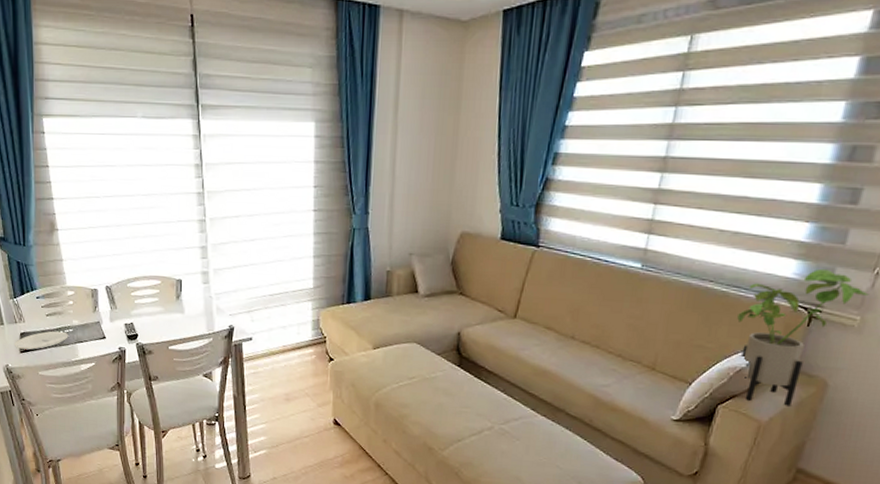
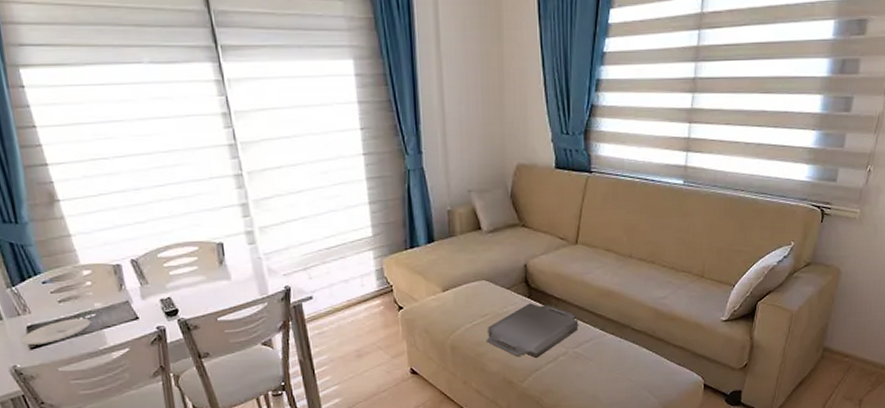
serving tray: none [410,372,509,429] -> present [486,303,579,359]
house plant: present [737,268,869,406] -> none [766,170,865,295]

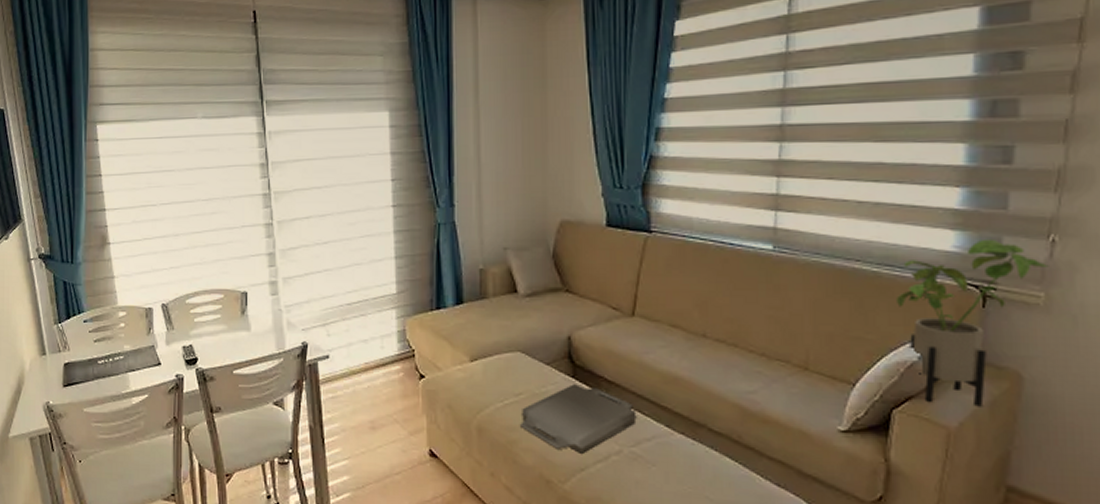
plate: present [21,318,91,345] -> none [57,359,119,383]
house plant: none [766,170,865,295] -> present [897,238,1049,407]

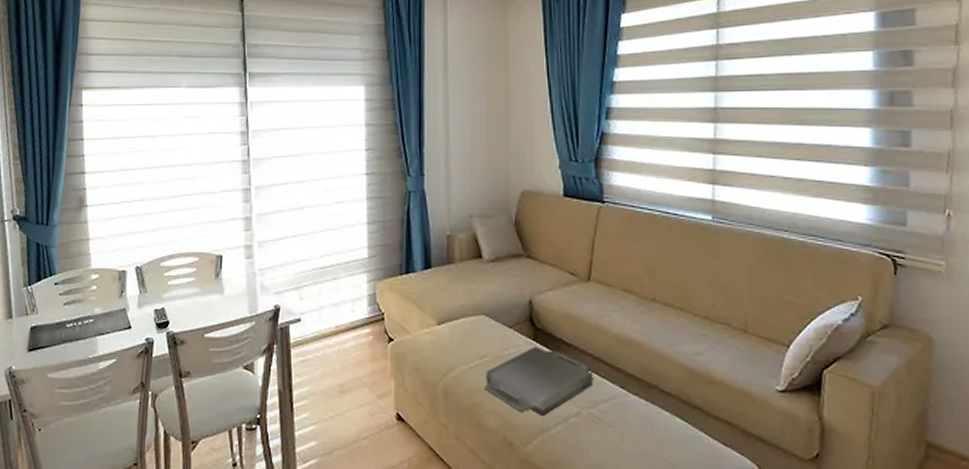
house plant: present [897,238,1049,407] -> none [821,212,947,367]

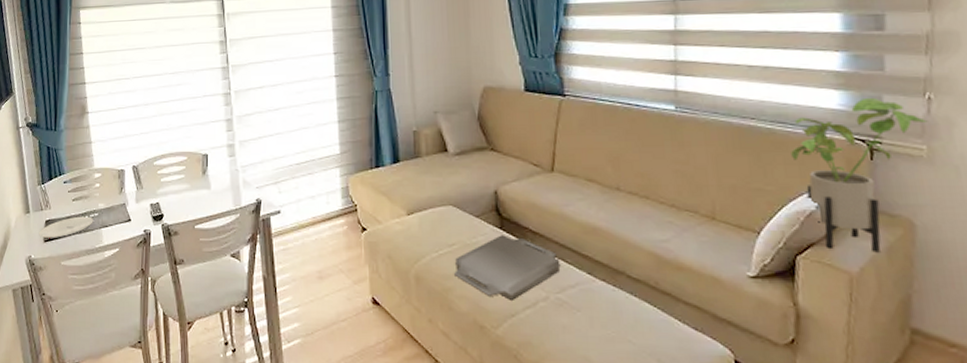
plate: none [22,322,88,347] -> present [39,216,94,238]
house plant: none [821,212,947,367] -> present [791,97,928,253]

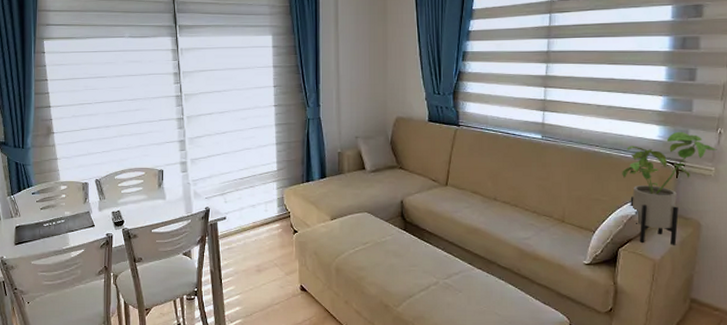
plate: present [39,216,94,238] -> none [10,222,60,241]
serving tray: present [453,235,561,302] -> none [366,235,449,286]

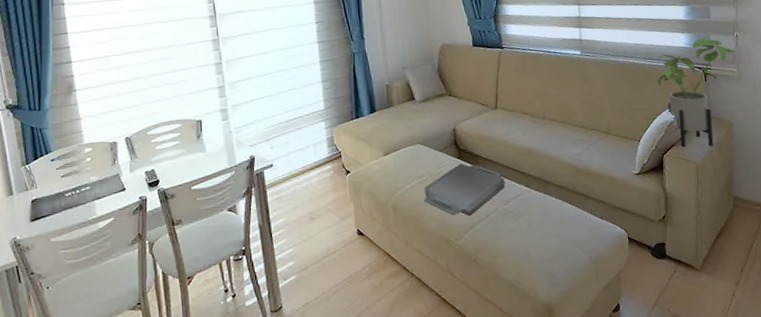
serving tray: none [366,235,449,286] -> present [423,163,505,217]

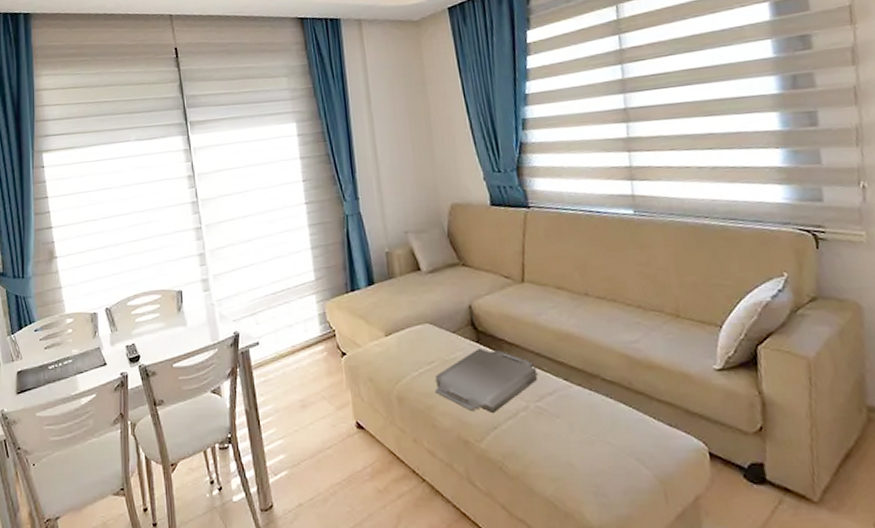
house plant: present [657,37,737,147] -> none [744,189,864,337]

